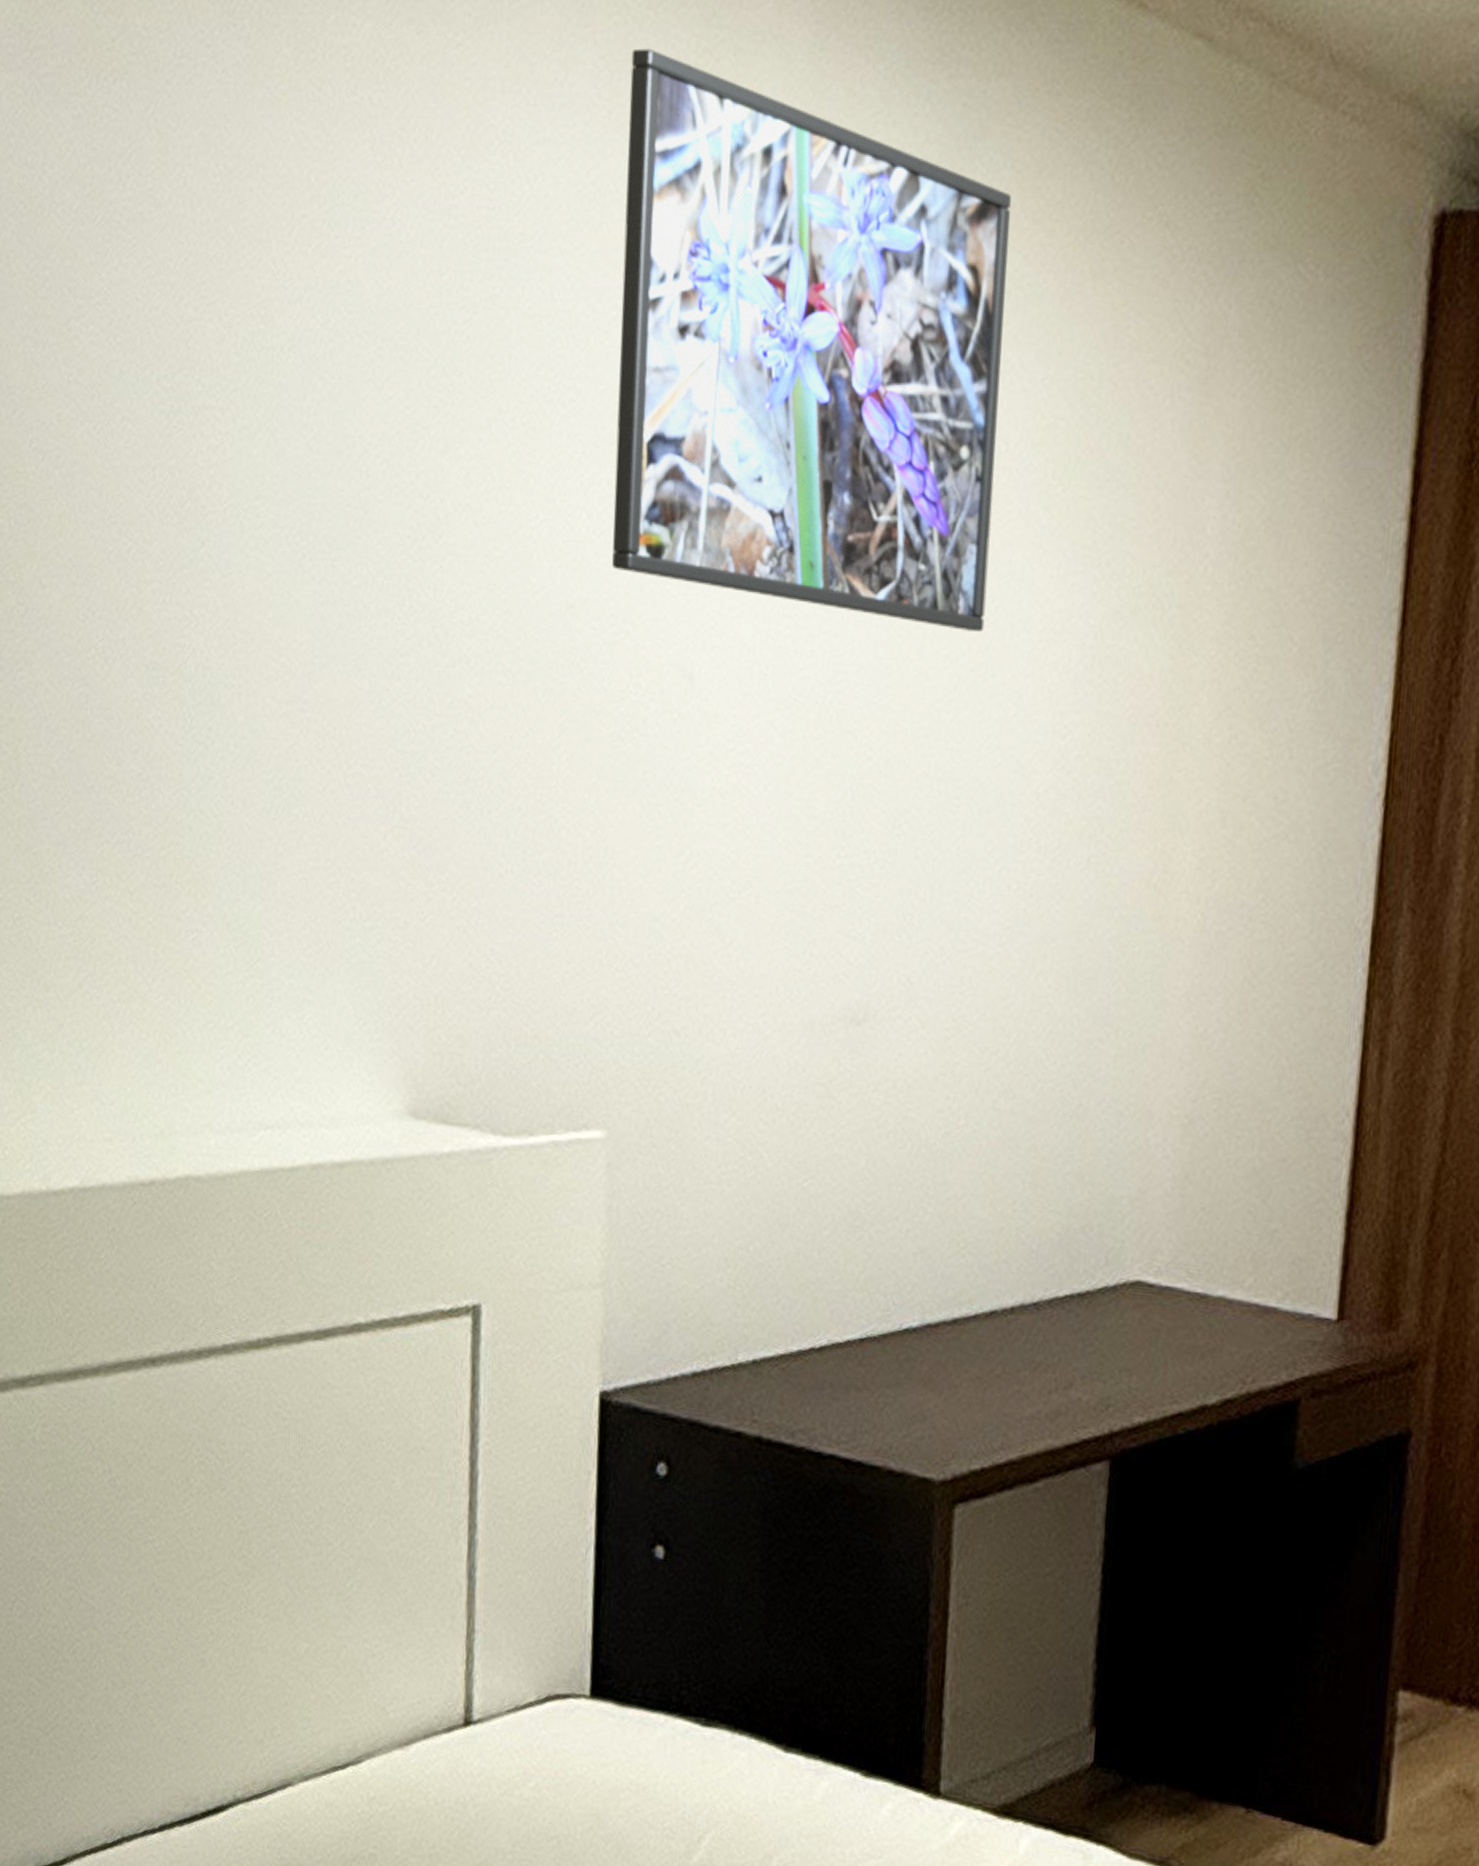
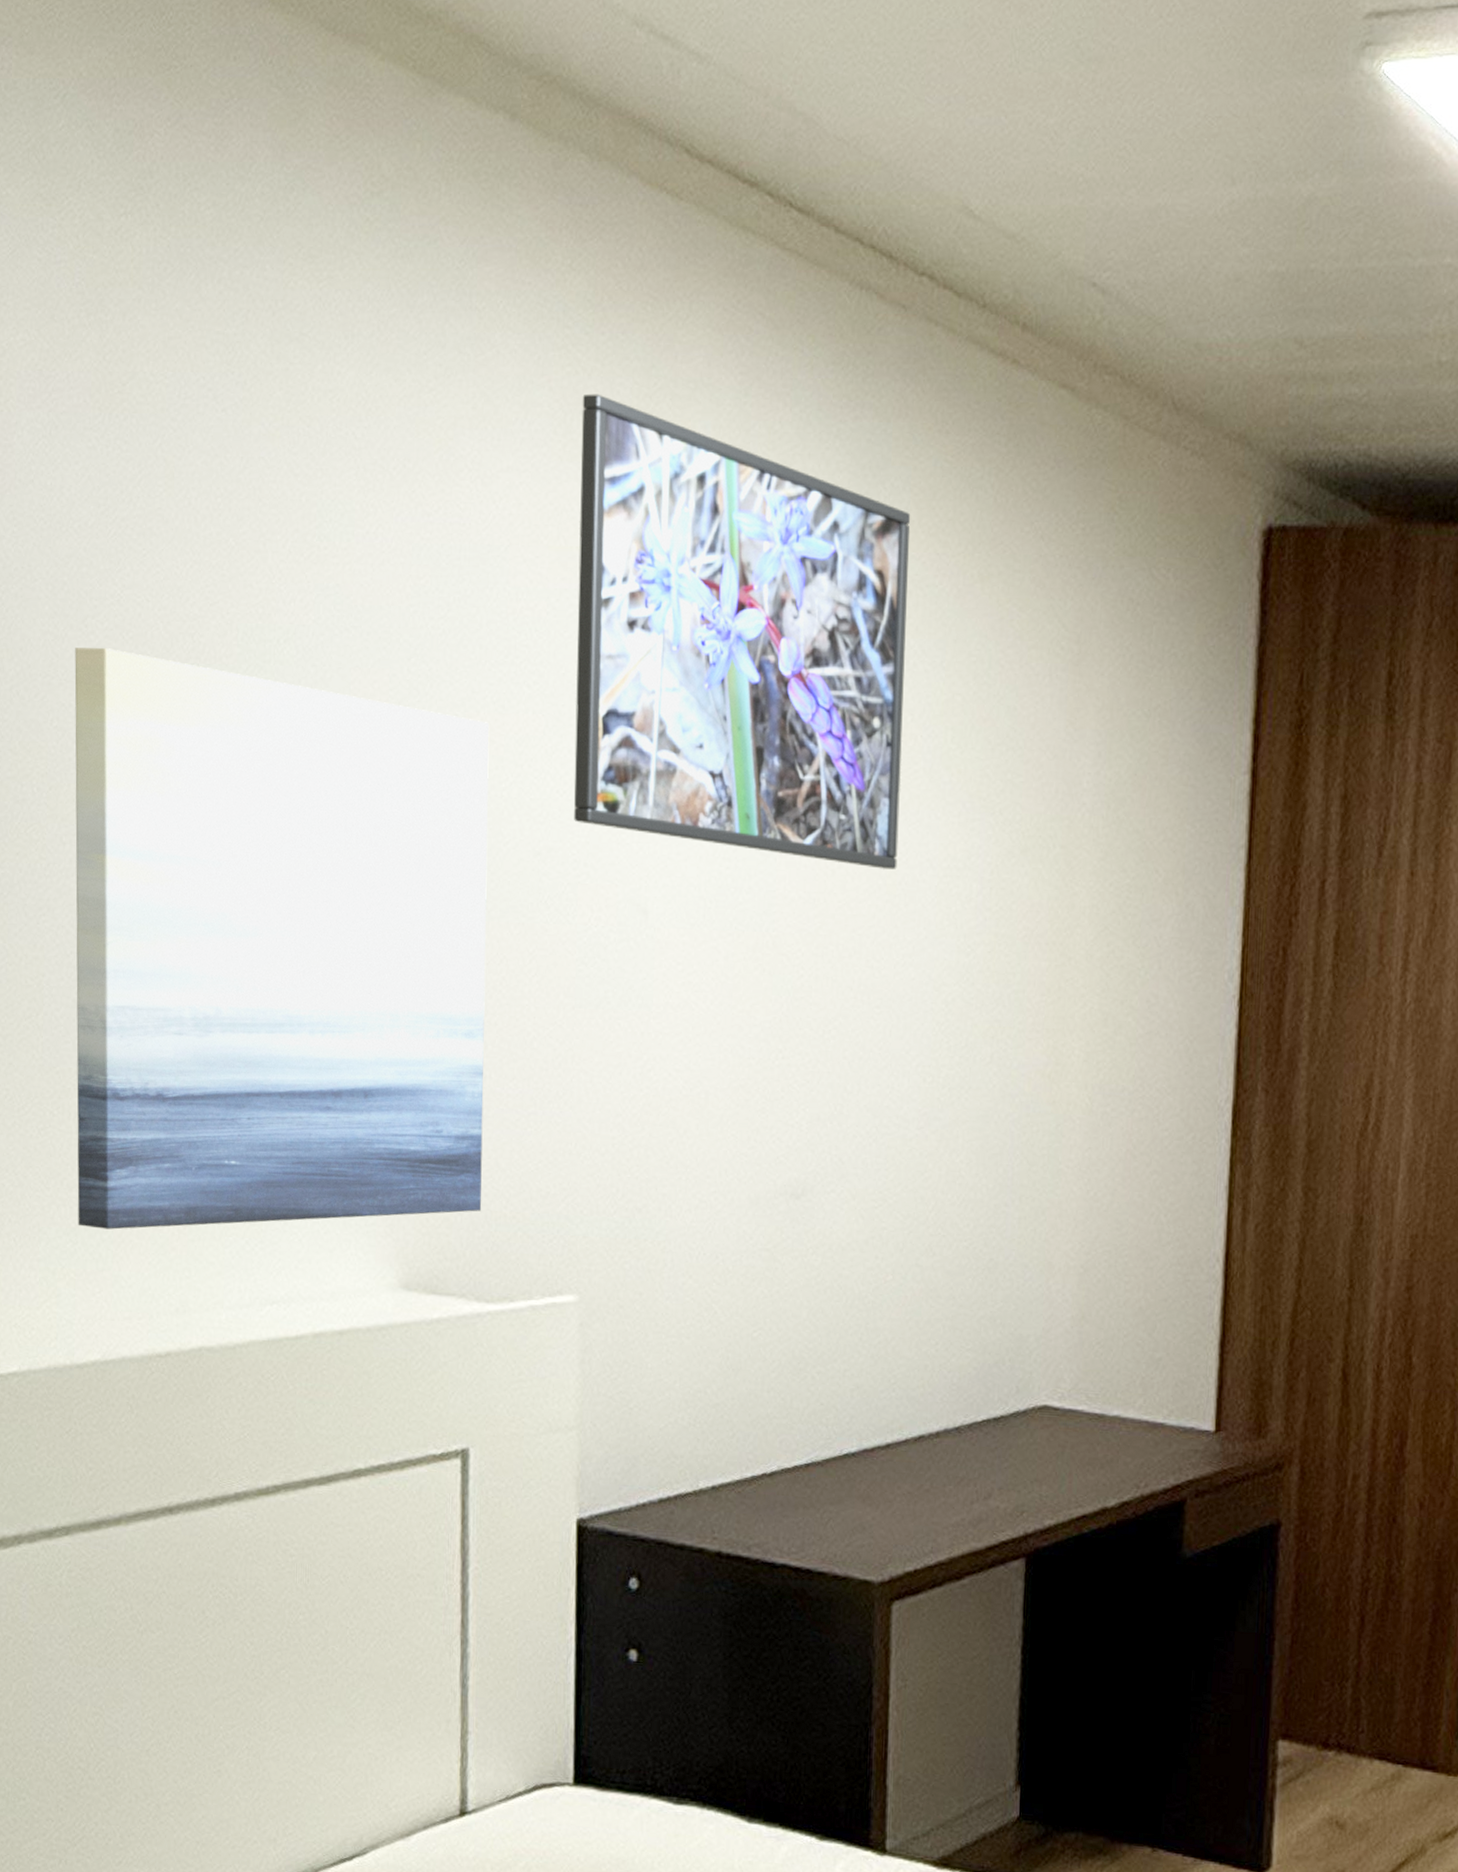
wall art: none [55,354,519,1037] -> present [74,647,490,1230]

